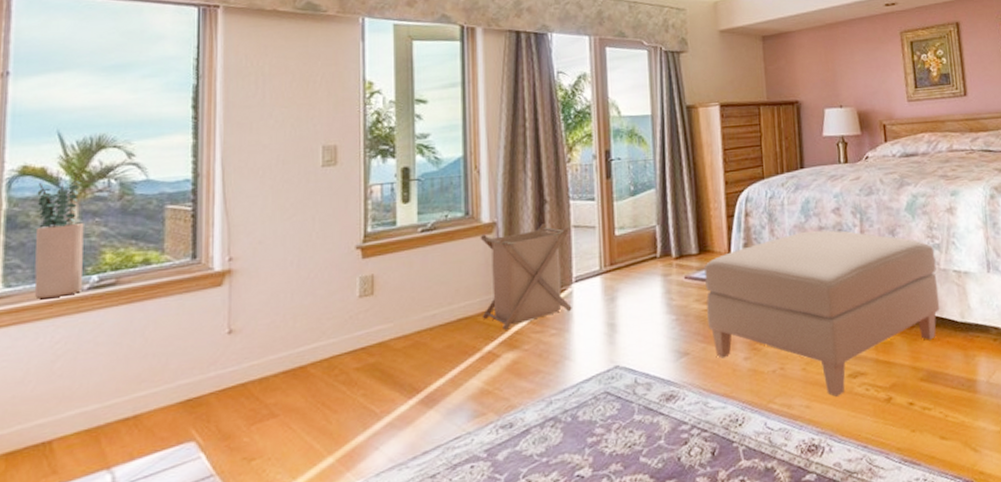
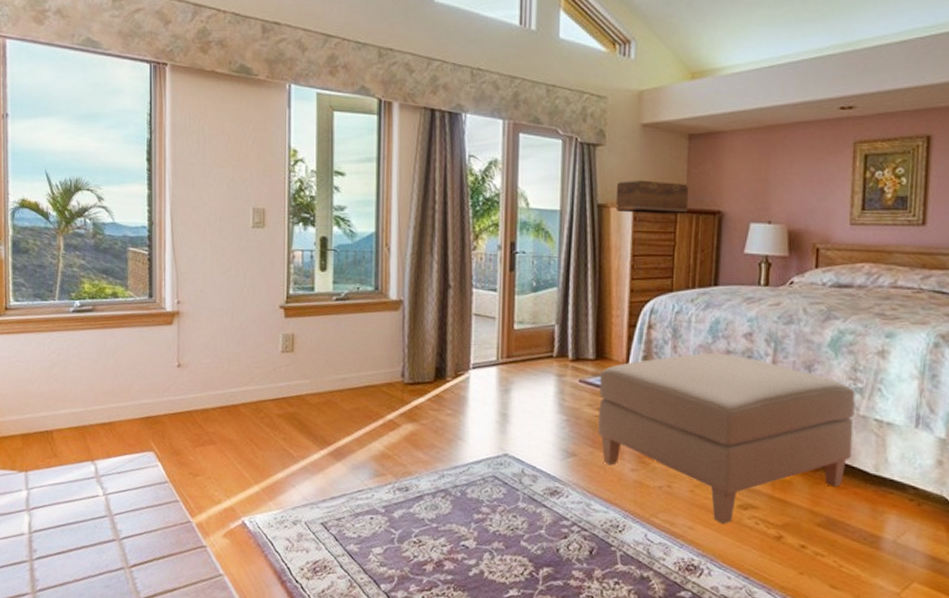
vase: present [34,175,84,300] -> none [33,212,68,316]
laundry basket: present [480,224,572,330] -> none [386,308,470,403]
decorative box: none [702,79,769,111] -> present [615,180,689,215]

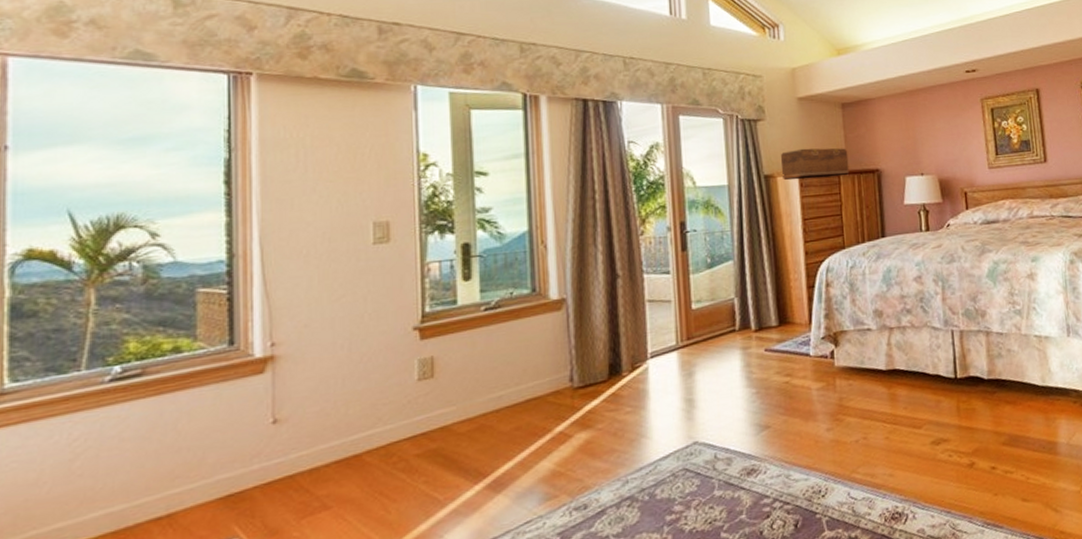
ottoman: present [598,352,856,524] -> none [785,298,1022,464]

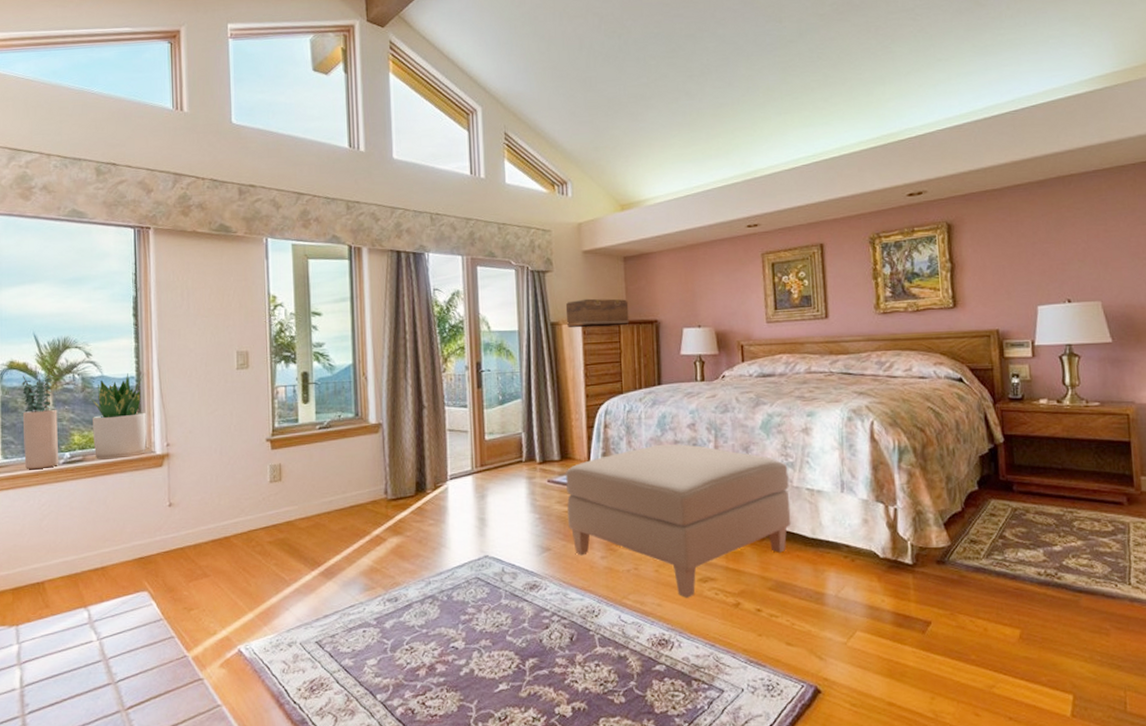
vase: none [45,258,103,395] -> present [22,370,58,470]
planter: none [153,255,241,372] -> present [89,372,147,460]
ottoman: none [785,298,1022,464] -> present [566,444,791,598]

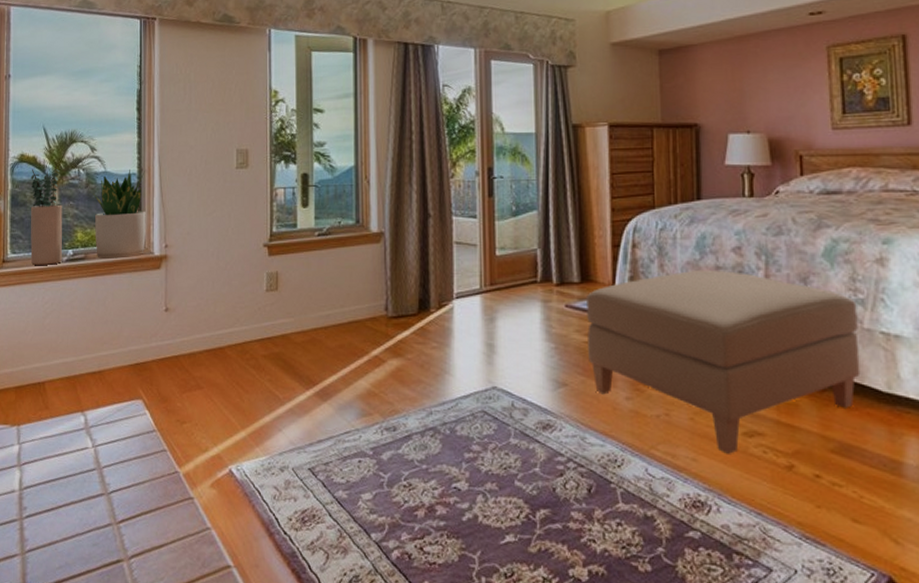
decorative box: present [565,298,629,328] -> none [589,97,664,132]

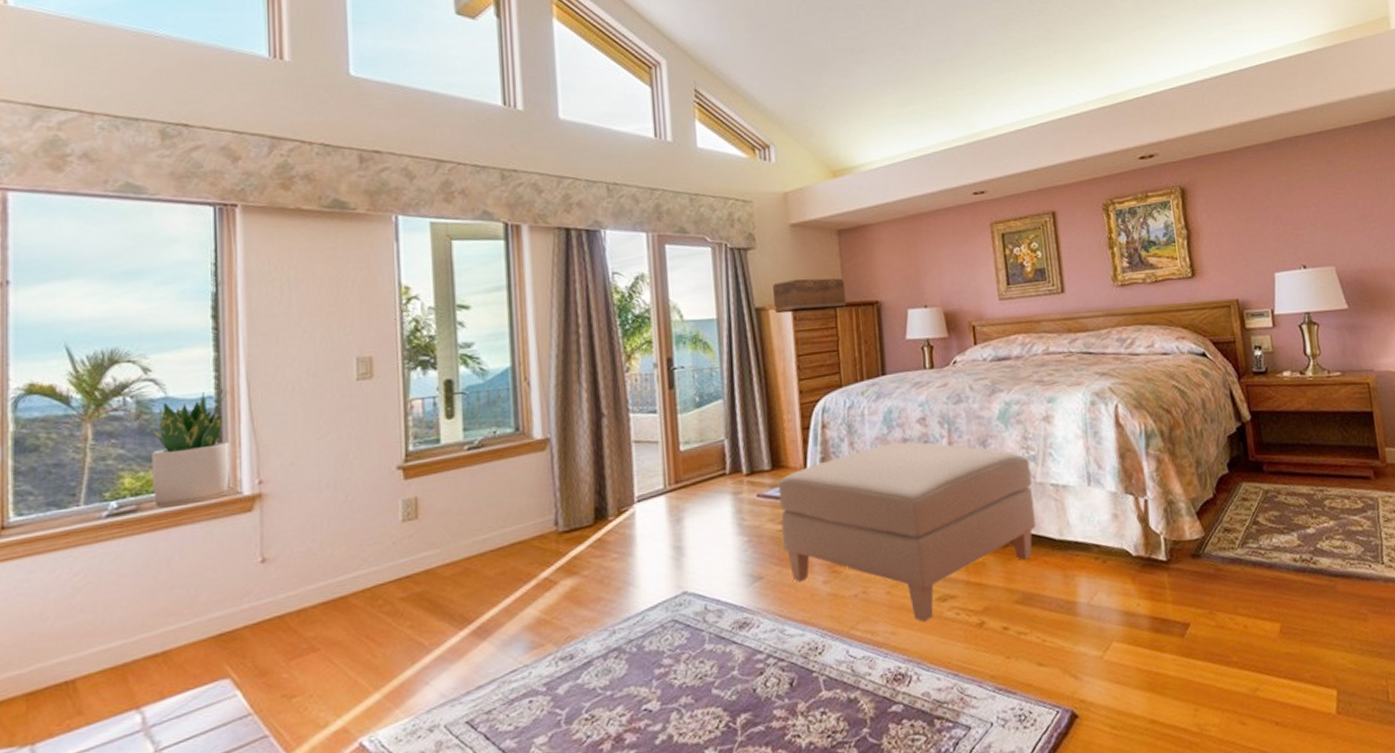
vase: present [30,164,62,266] -> none [46,393,100,529]
decorative box: none [589,97,664,132] -> present [772,278,847,314]

